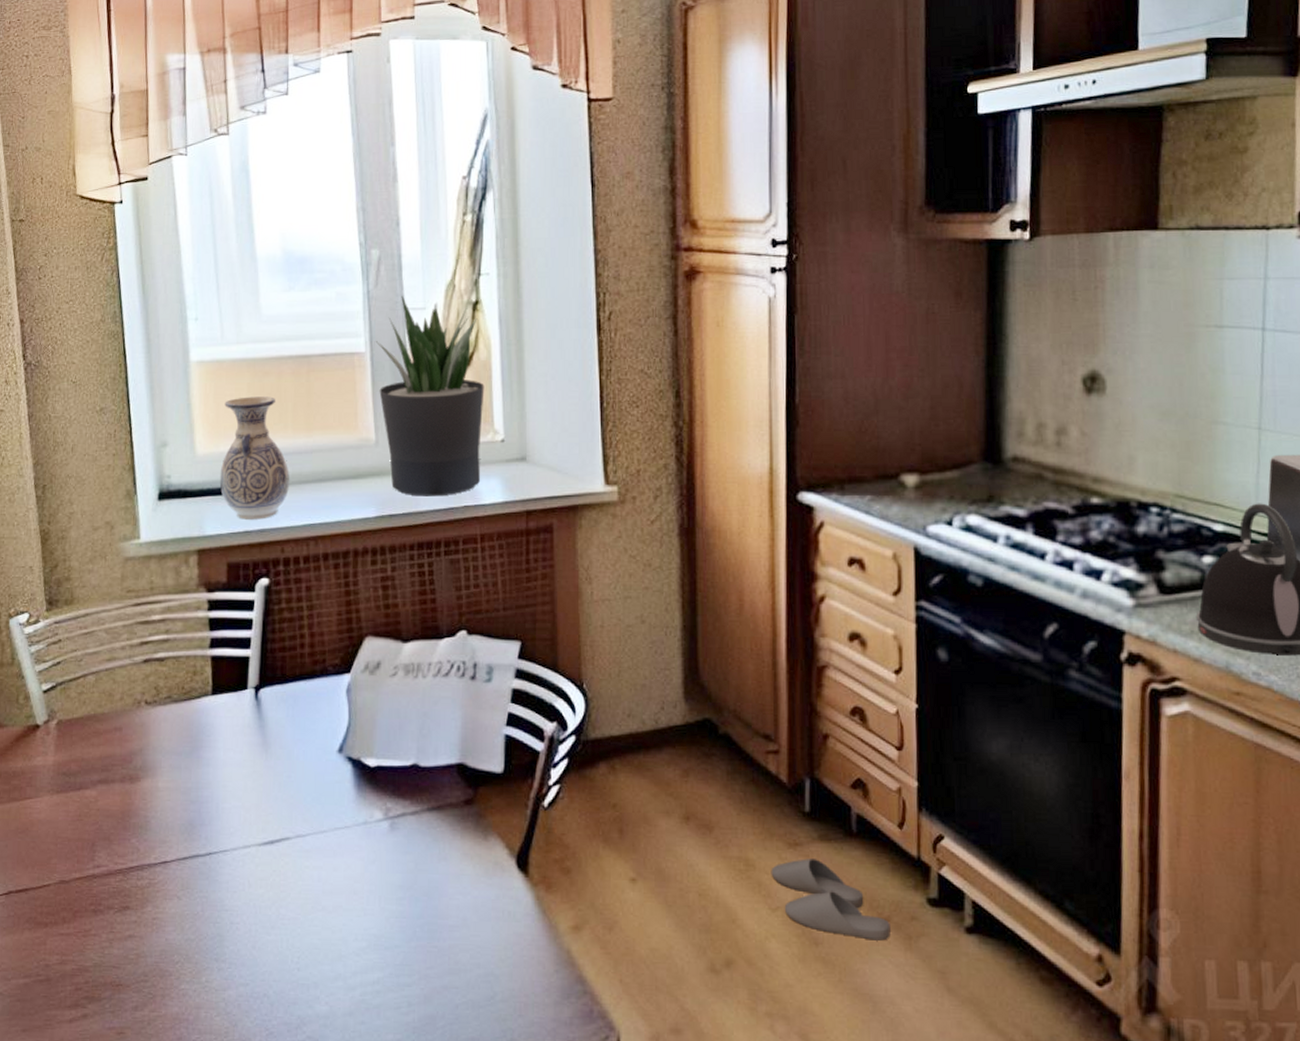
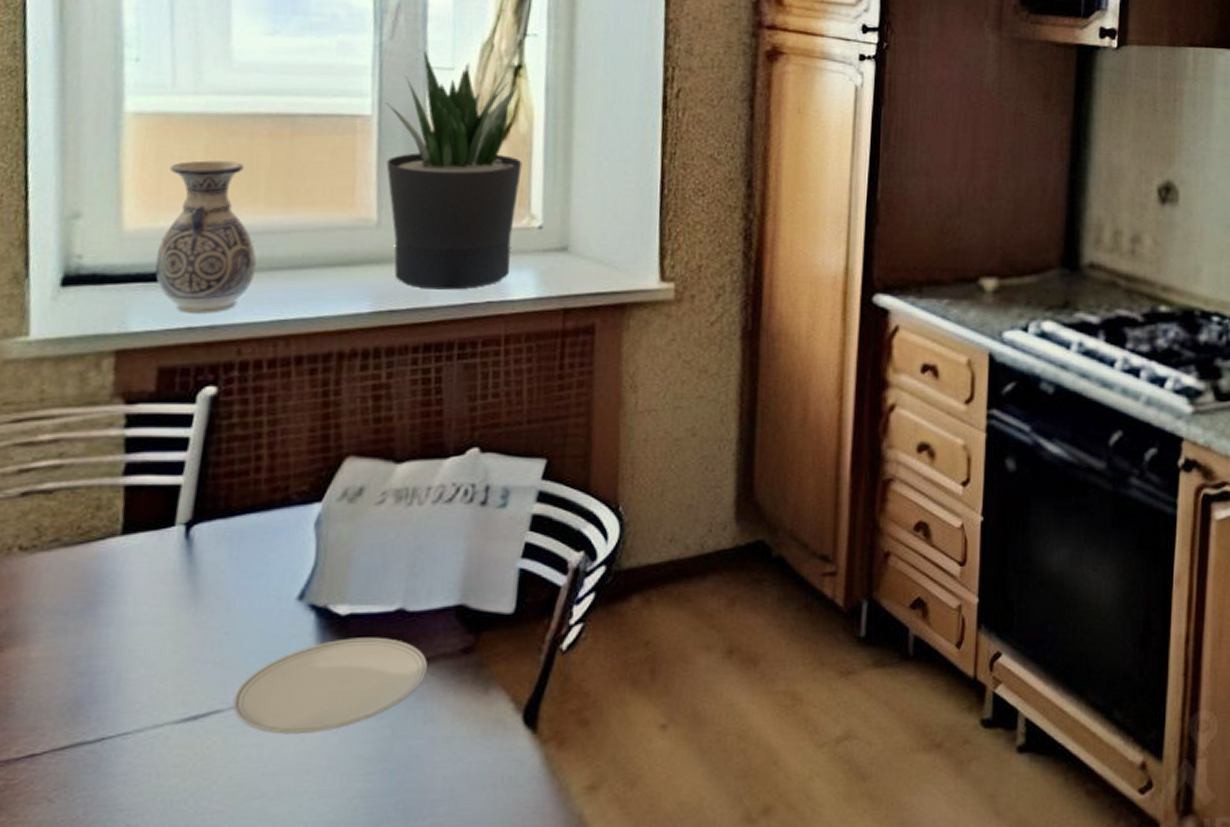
plate: none [297,786,438,861] -> present [232,637,427,734]
slippers: present [771,858,891,941] -> none [819,687,942,770]

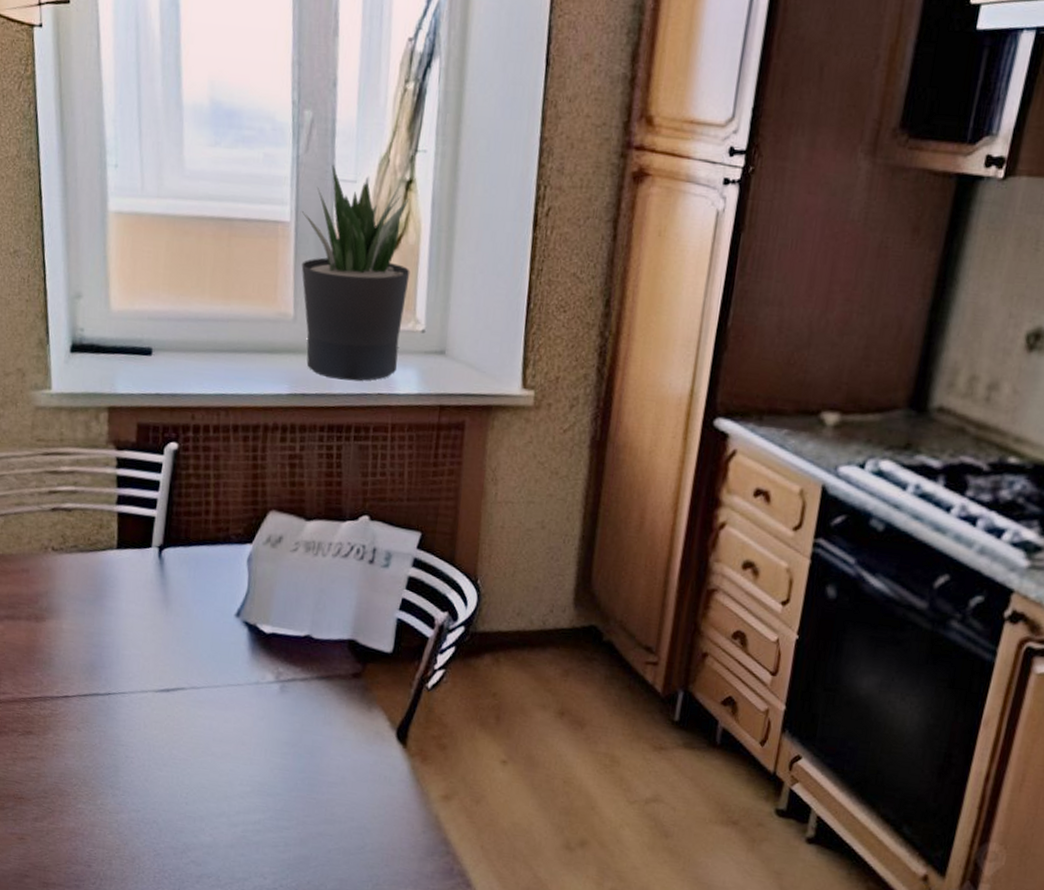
vase: present [154,160,257,314] -> none [133,255,205,384]
plate: present [232,637,427,734] -> none [192,651,327,717]

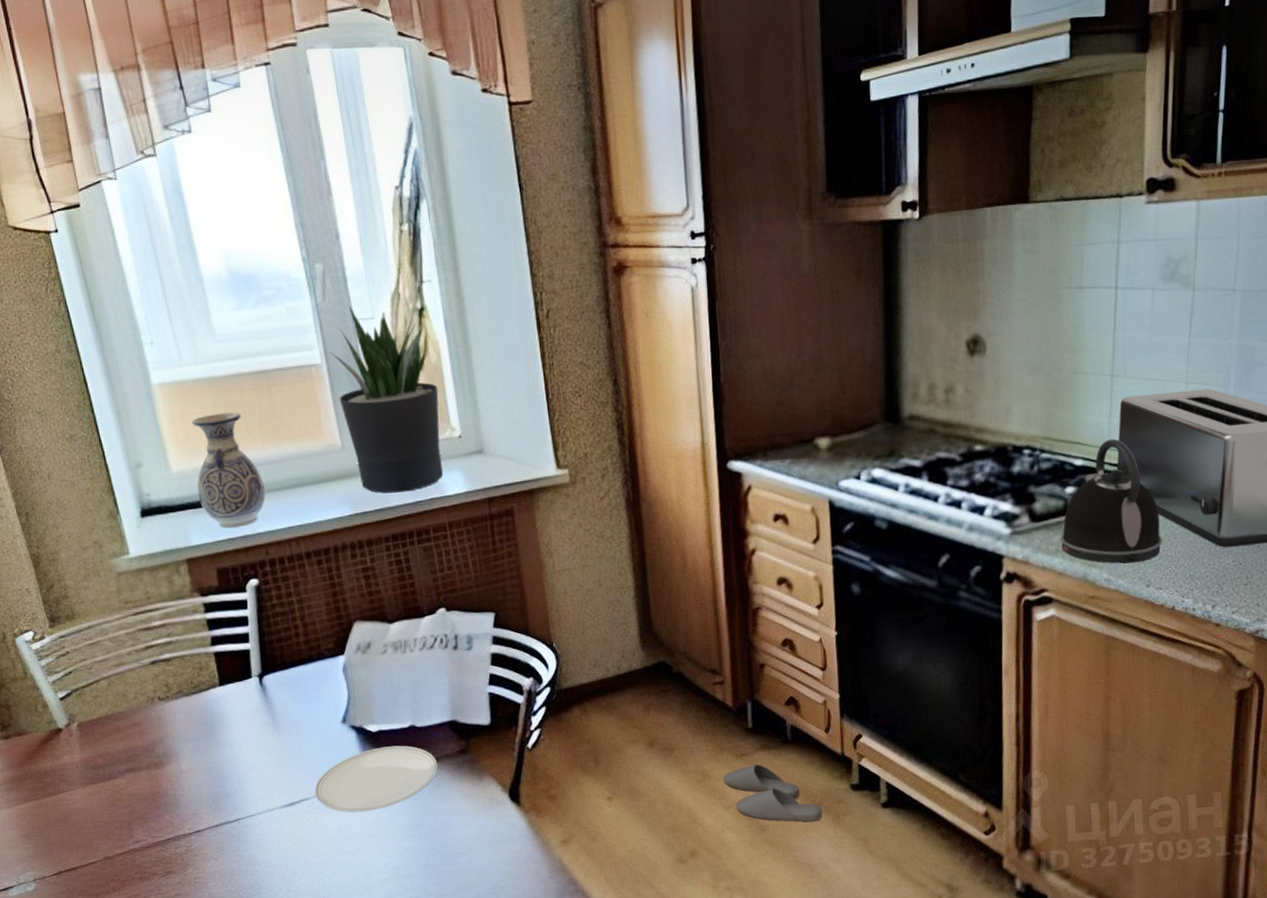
vase: none [133,255,205,384] -> present [192,412,266,528]
plate: none [192,651,327,717] -> present [314,745,437,813]
slippers: none [633,761,738,841] -> present [723,764,822,822]

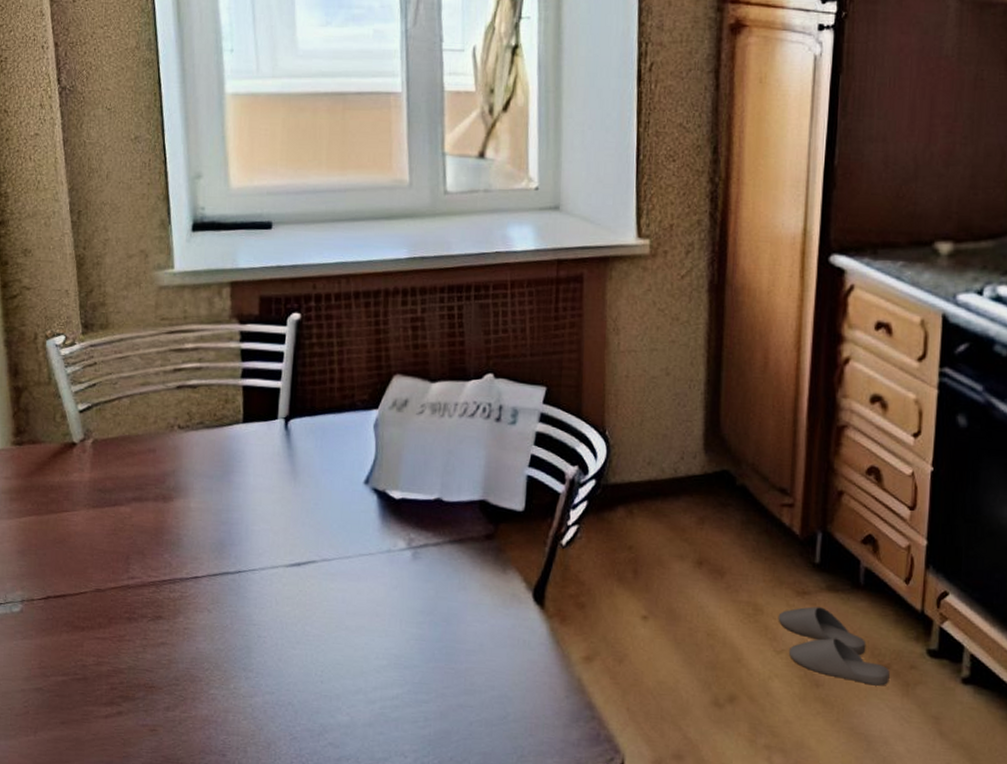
vase: present [192,412,266,528] -> none [253,132,324,255]
plate: present [314,745,437,813] -> none [323,517,460,587]
planter: present [329,307,443,493] -> none [412,36,521,241]

